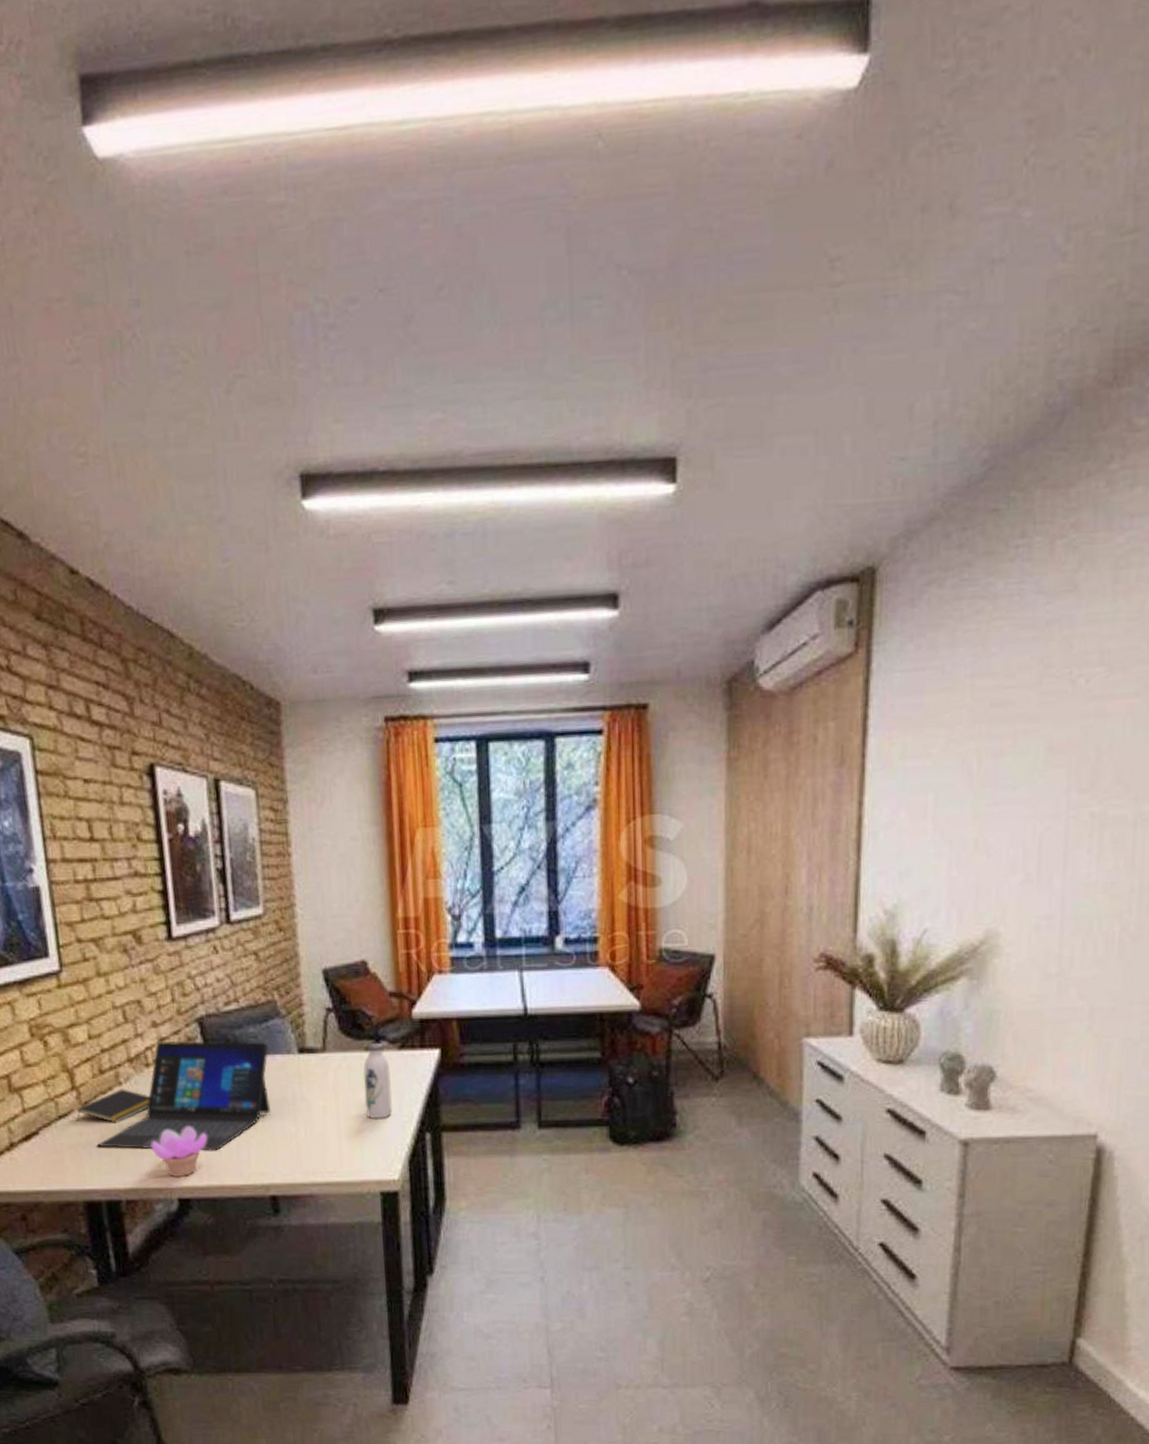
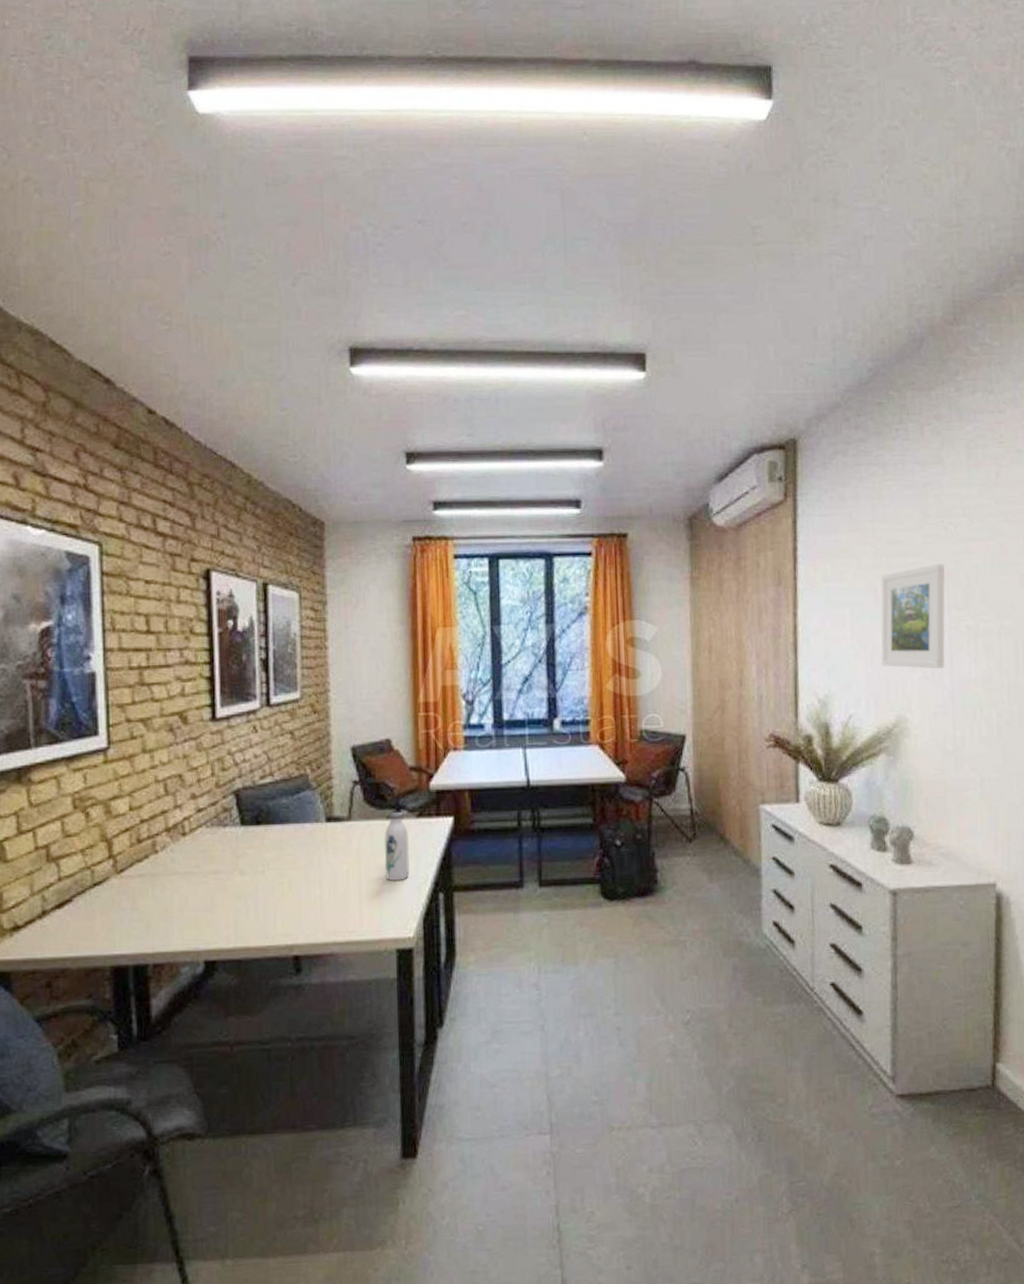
notepad: present [77,1089,150,1123] -> none [111,857,184,890]
laptop: present [96,1041,270,1151] -> none [128,811,298,915]
succulent plant: present [151,1125,208,1177] -> none [181,890,237,940]
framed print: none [971,731,1068,870] -> present [880,564,946,669]

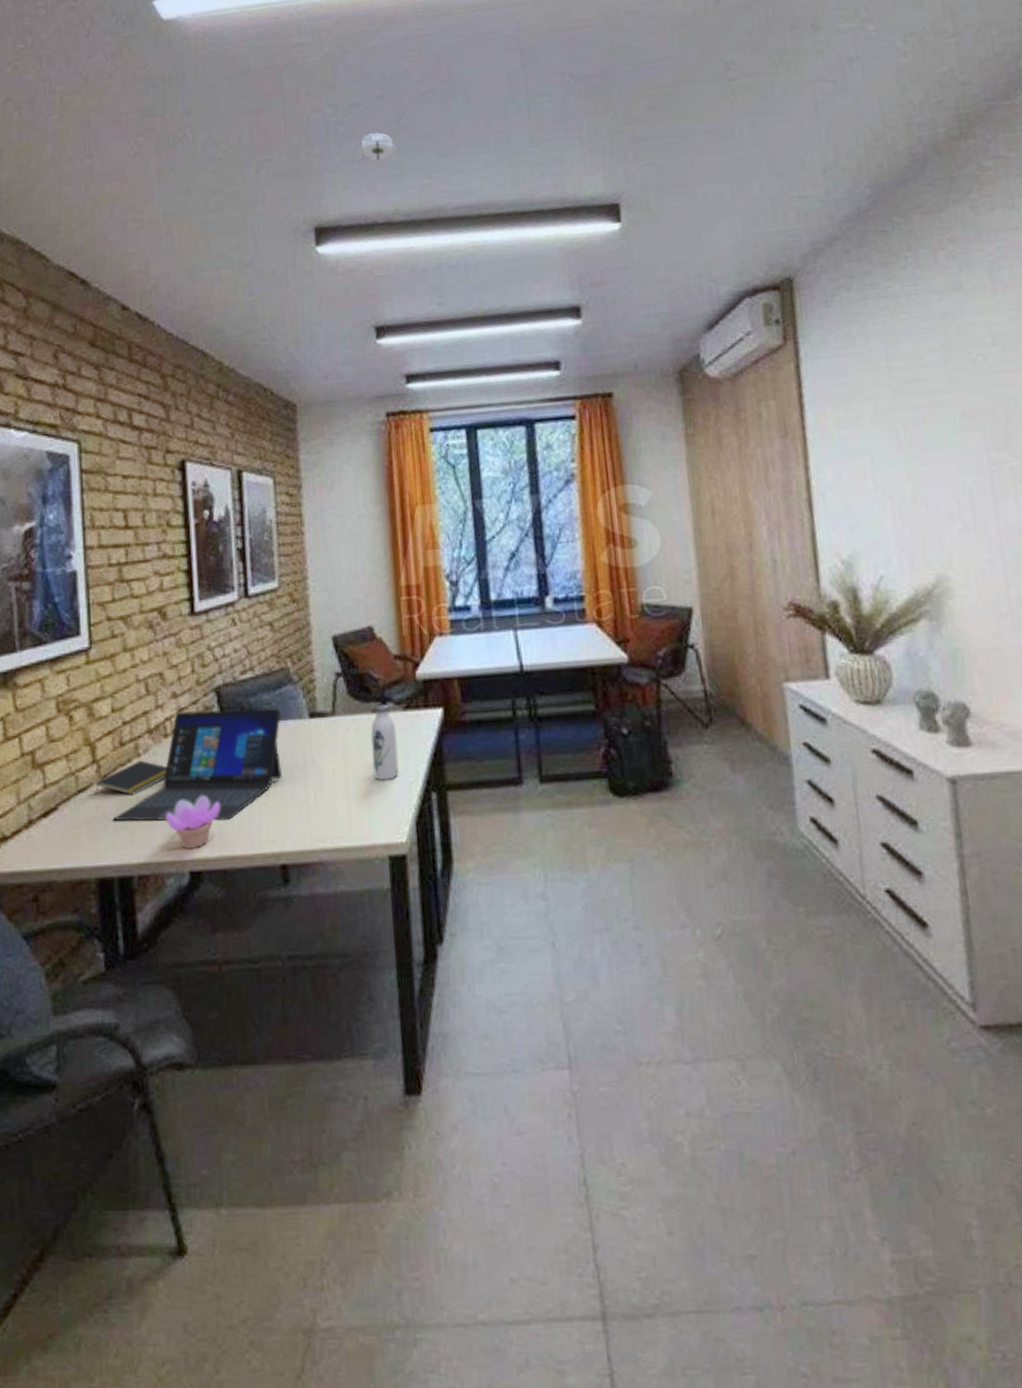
notepad: none [111,857,184,890] -> present [95,760,167,796]
laptop: none [128,811,298,915] -> present [112,708,282,822]
succulent plant: none [181,890,237,940] -> present [165,795,221,849]
smoke detector: none [396,258,435,286] -> present [358,133,397,163]
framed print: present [880,564,946,669] -> none [903,400,988,520]

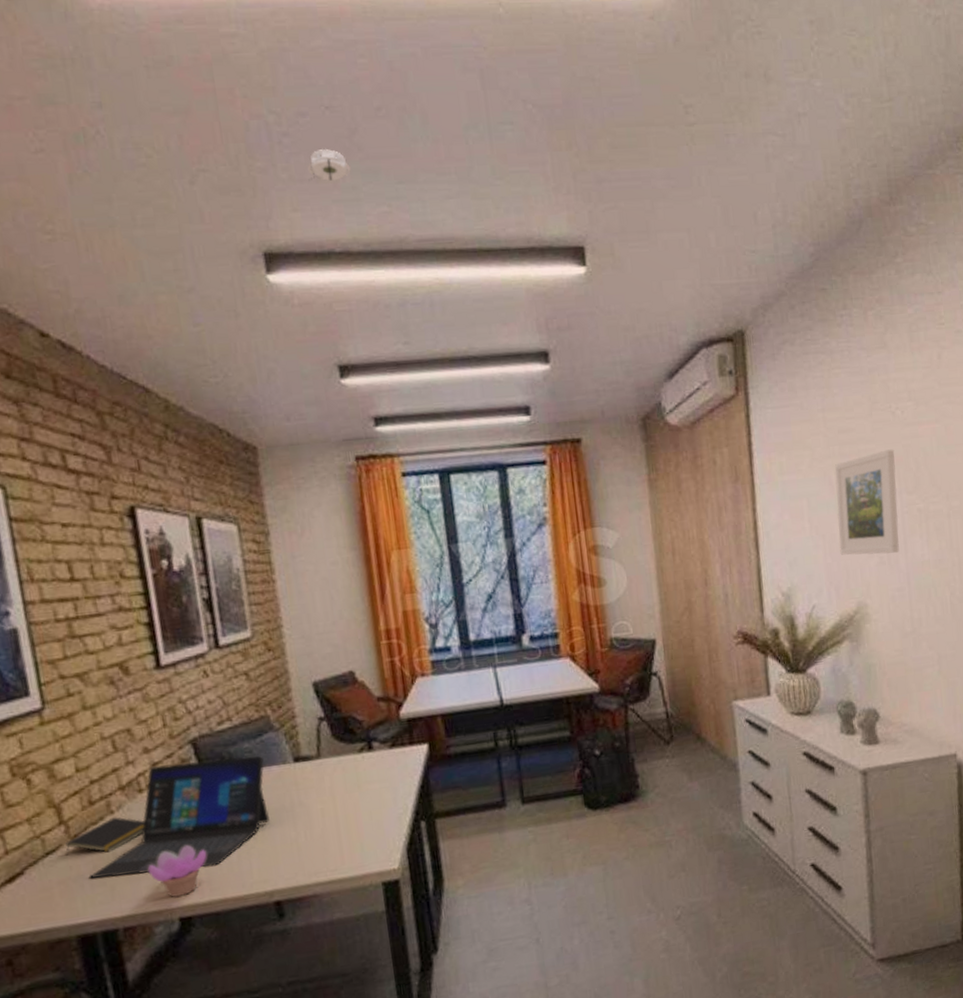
water bottle: present [371,704,399,781] -> none [357,743,388,815]
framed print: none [903,400,988,520] -> present [835,449,899,555]

